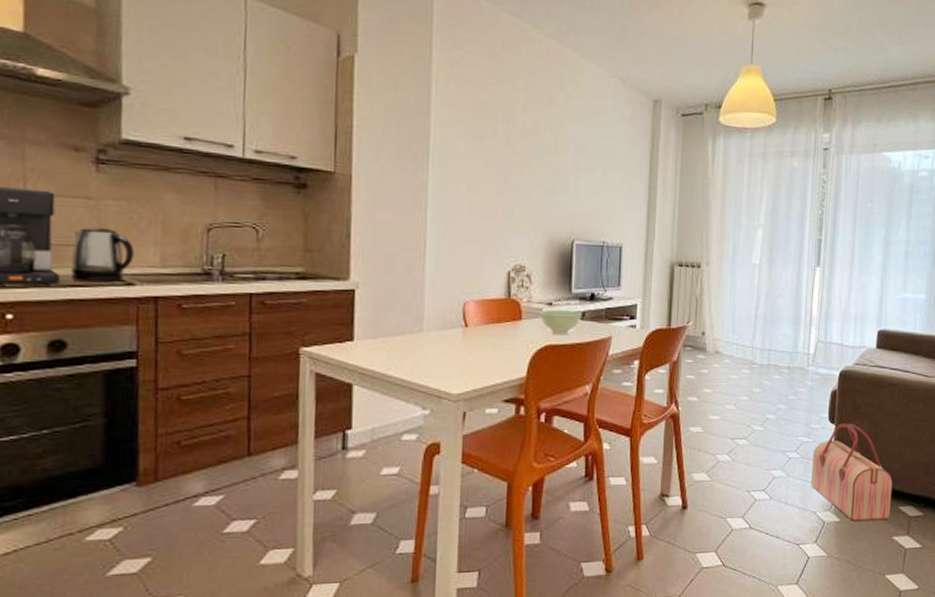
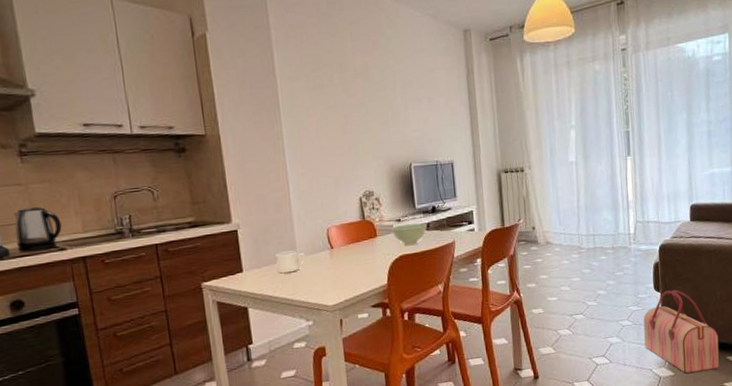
mug: none [395,322,434,349] -> present [274,250,306,274]

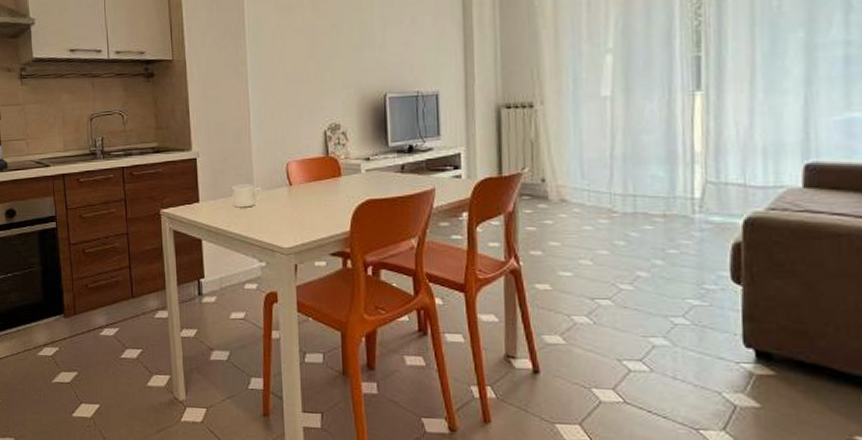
kettle: present [13,206,62,252] -> none [13,125,48,166]
bowl: present [391,223,427,246] -> none [358,163,401,190]
handbag: present [643,289,720,374] -> none [709,284,849,412]

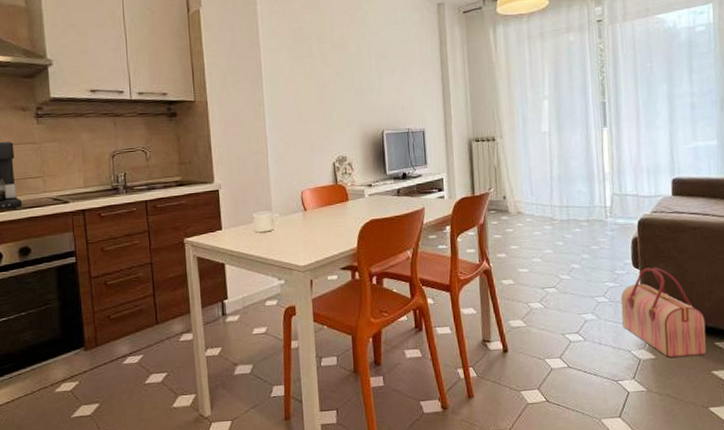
handbag: none [709,284,849,412] -> present [620,267,707,358]

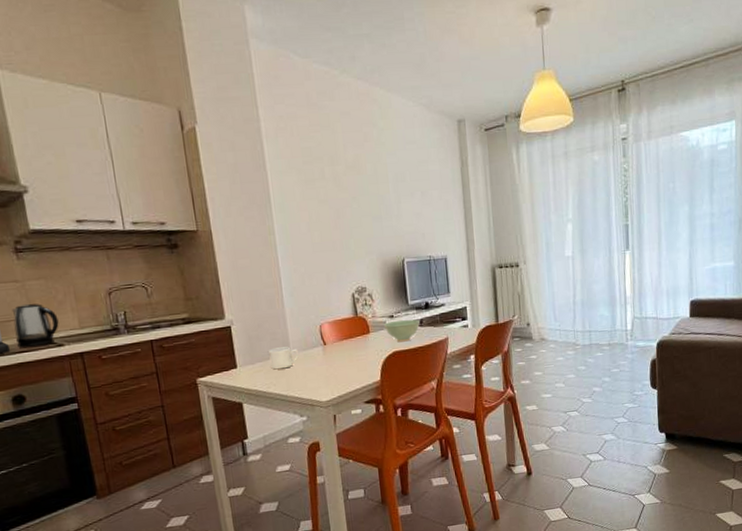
kettle: none [27,163,67,204] -> present [11,303,59,348]
bowl: none [363,189,397,211] -> present [384,319,420,343]
handbag: present [620,267,707,358] -> none [639,387,716,471]

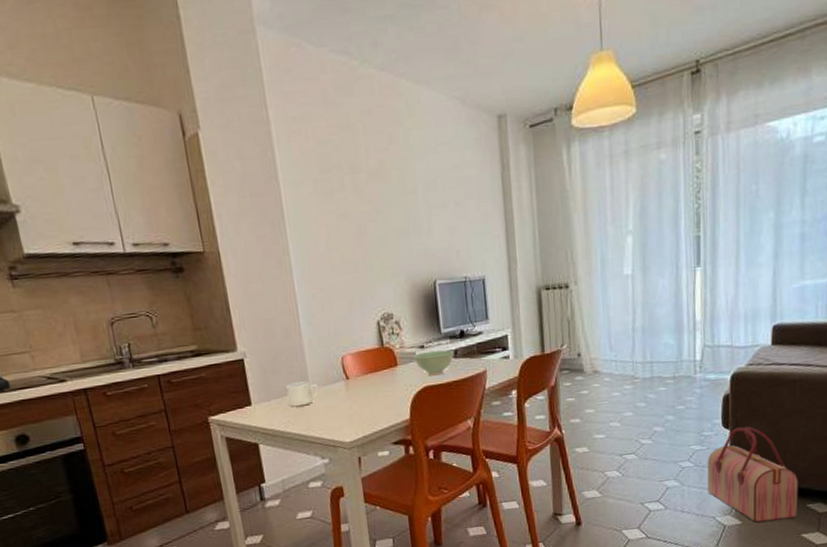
kettle: present [11,303,59,348] -> none [9,335,60,384]
handbag: none [639,387,716,471] -> present [707,426,798,523]

